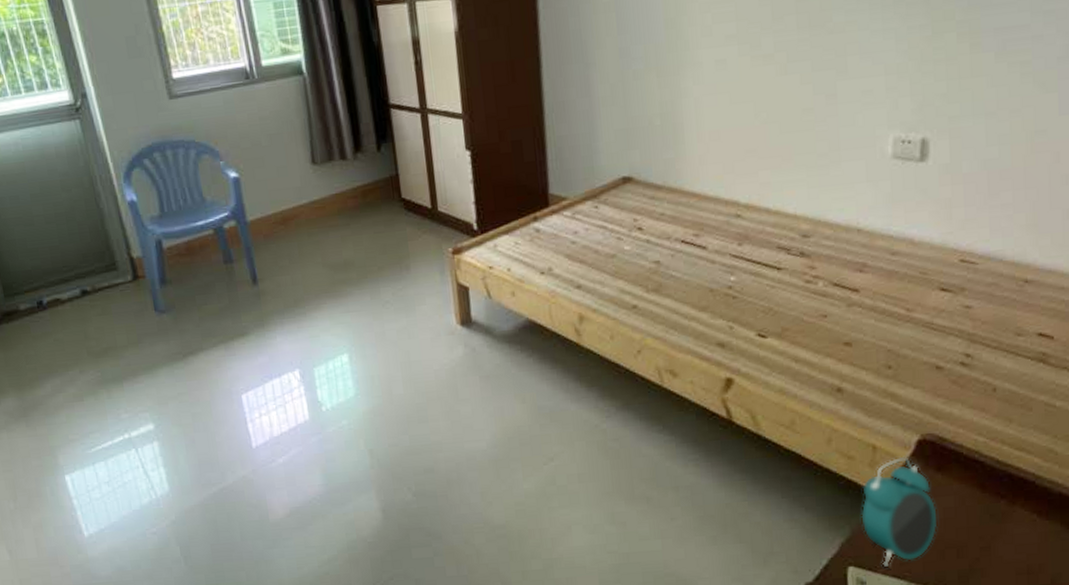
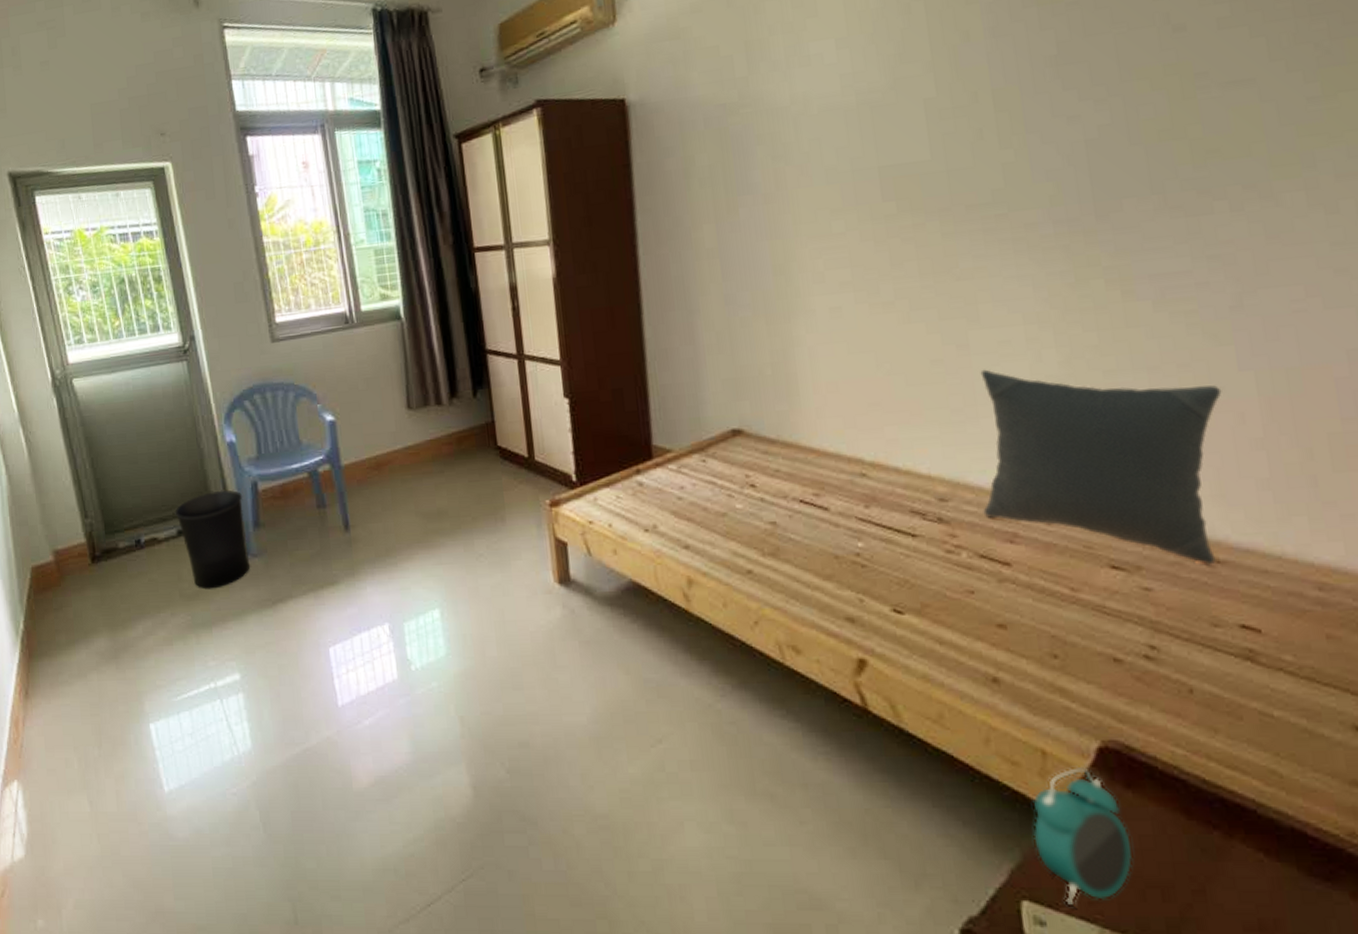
waste bin: none [77,248,158,346] -> present [175,489,250,589]
pillow: none [839,117,1044,284] -> present [980,369,1222,564]

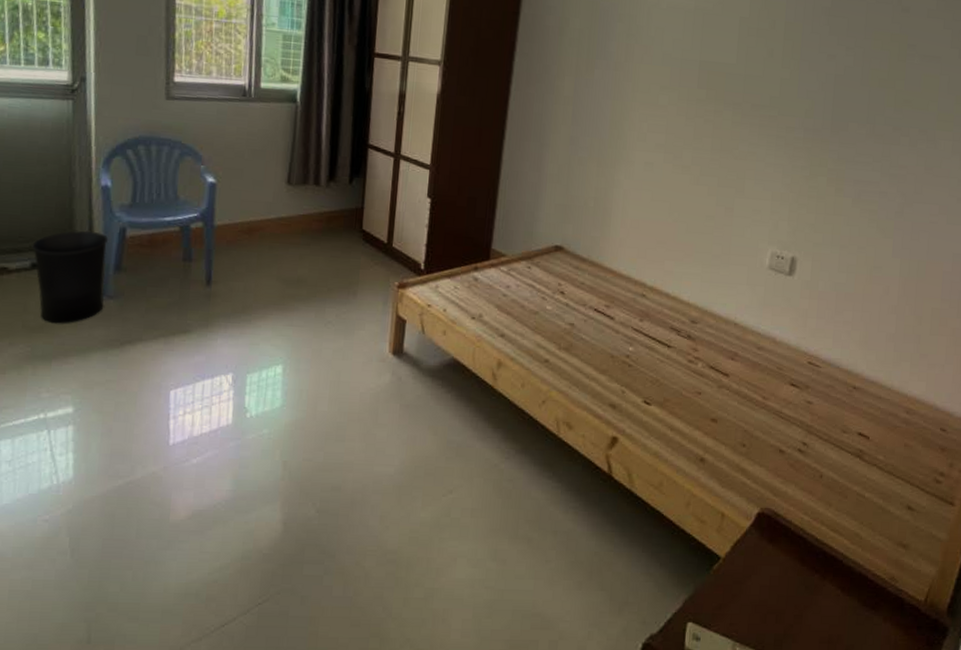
pillow: present [980,369,1222,564] -> none [718,228,880,389]
alarm clock: present [1032,766,1134,907] -> none [704,525,765,627]

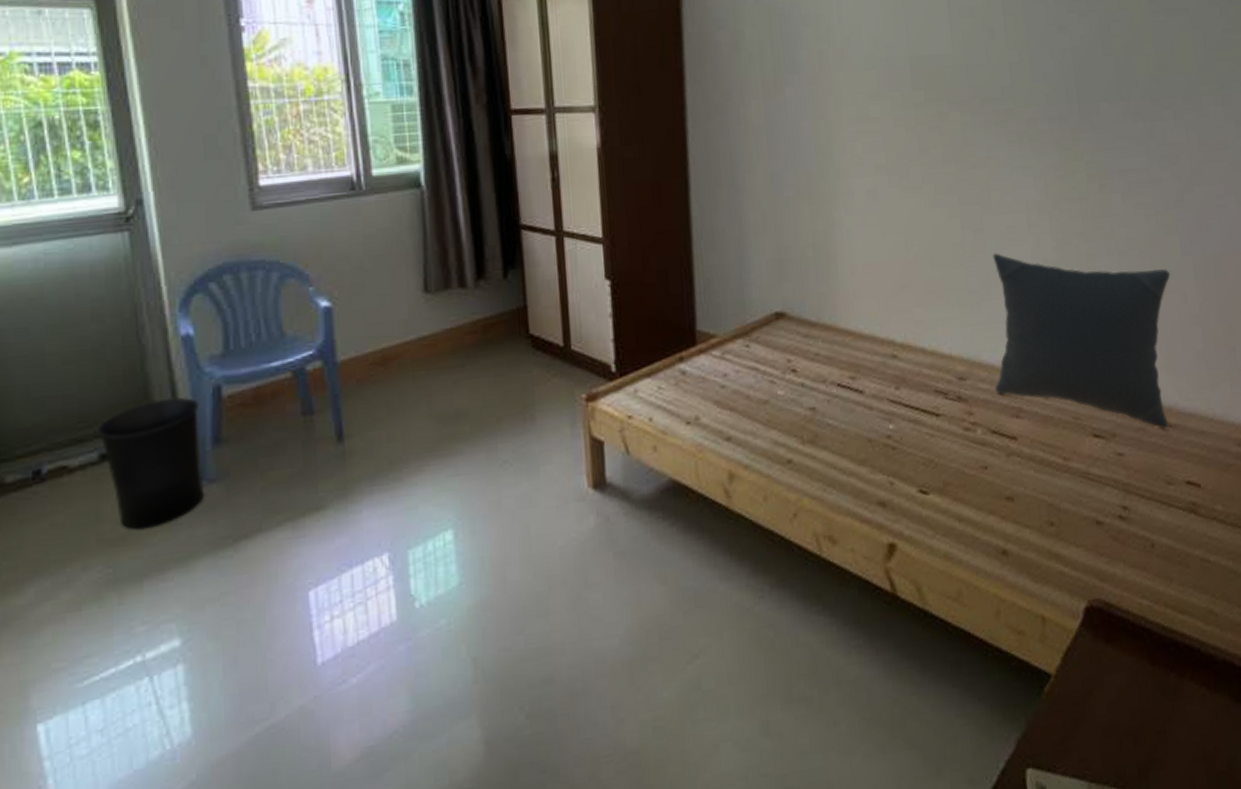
pillow: none [718,228,880,389] -> present [992,252,1171,428]

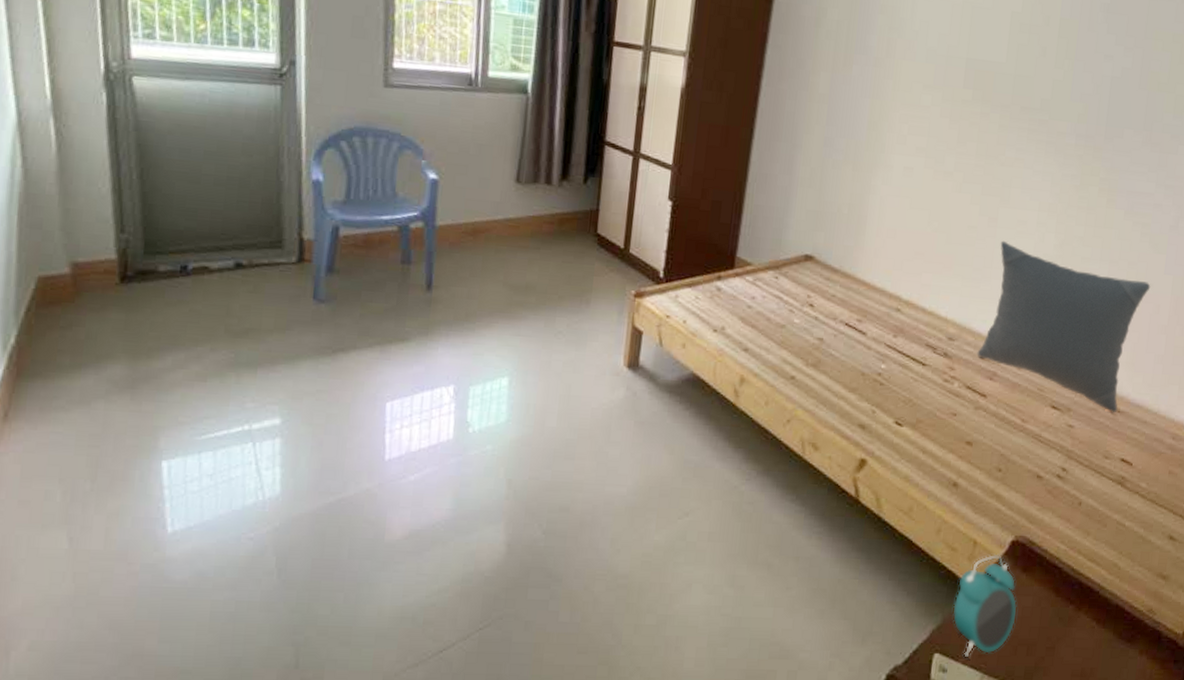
waste bin: present [97,397,205,531] -> none [235,228,320,329]
alarm clock: none [1034,627,1113,767] -> present [952,554,1018,658]

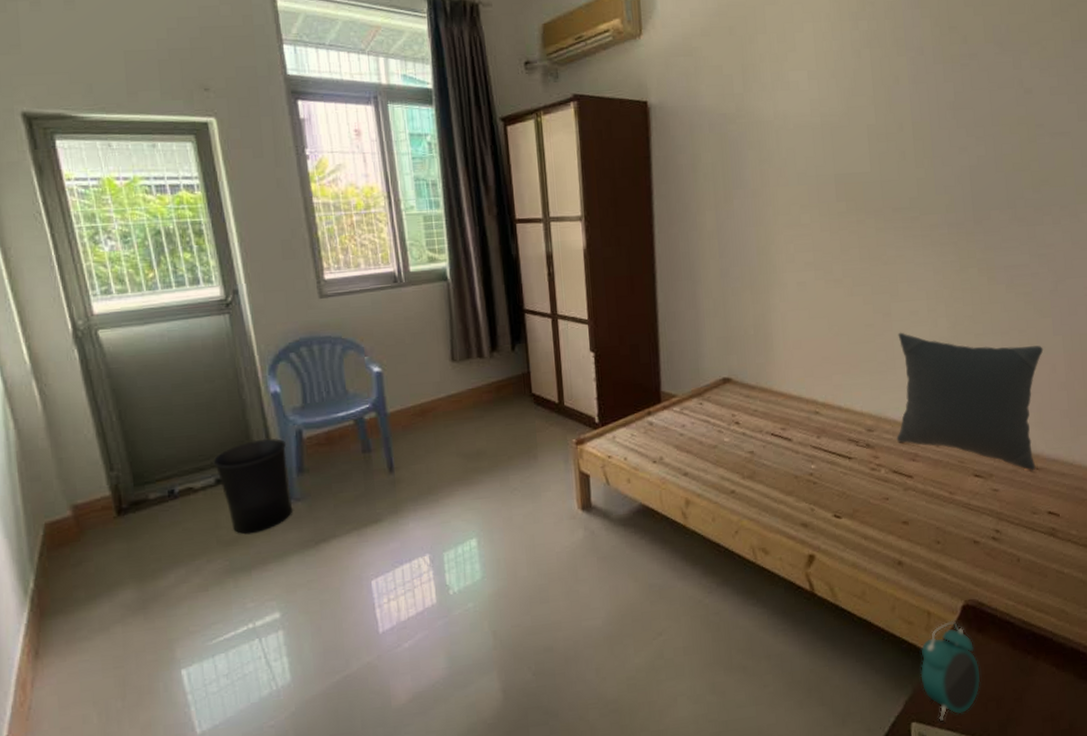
waste bin: none [235,228,320,329] -> present [213,438,293,535]

